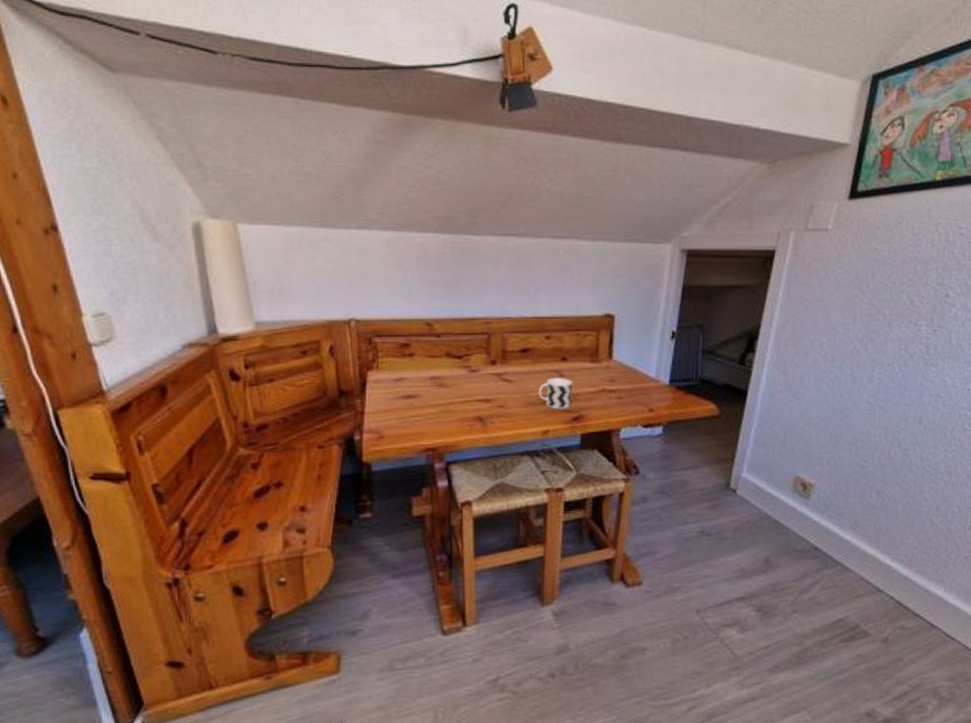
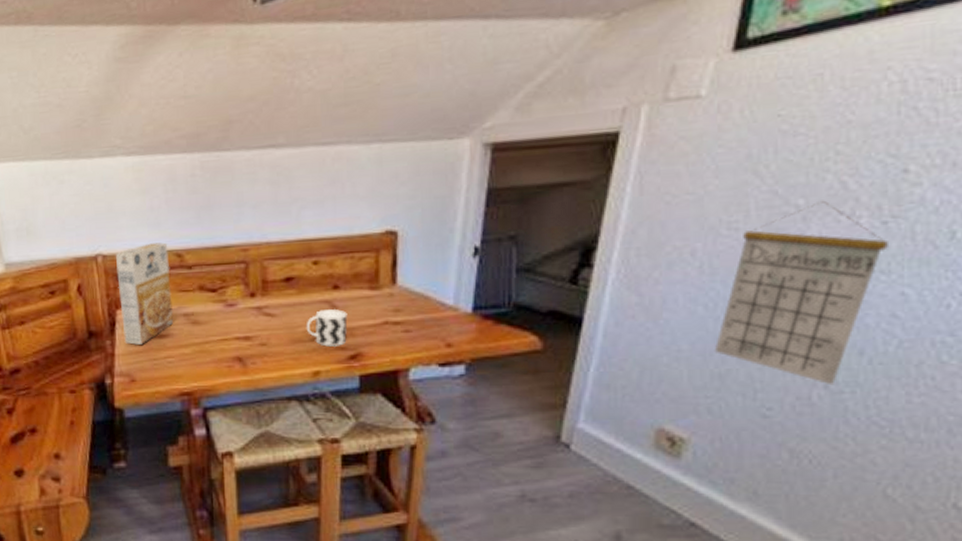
cereal box: none [368,312,422,404] -> present [115,242,174,345]
calendar: none [832,313,936,445] -> present [714,201,888,386]

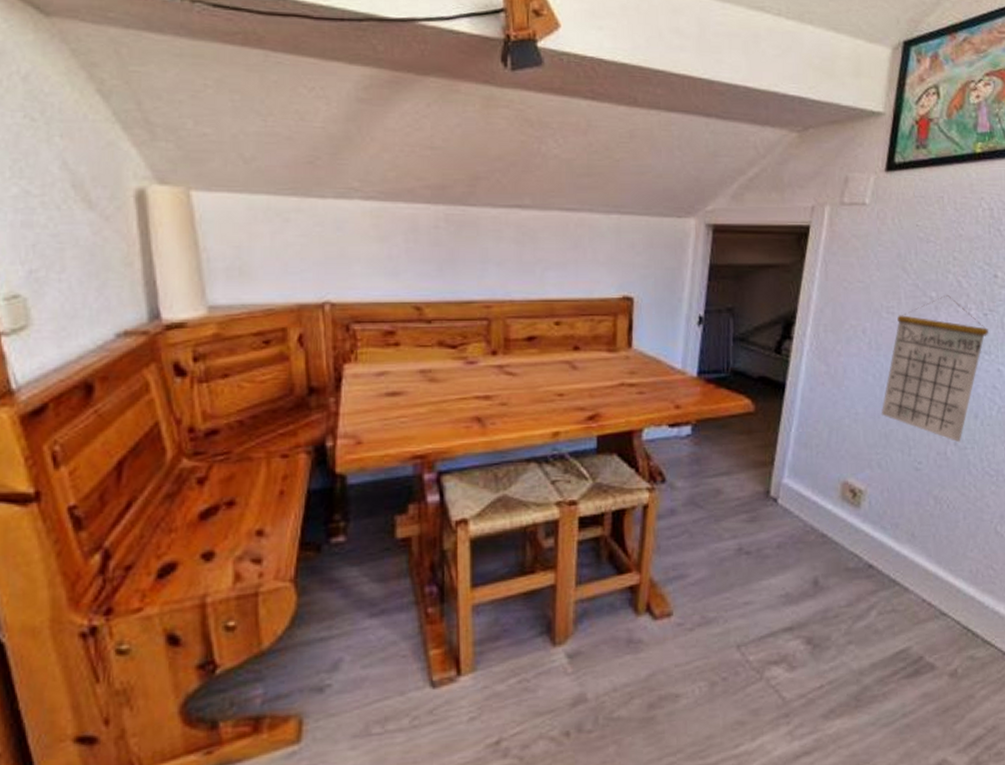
cereal box: present [115,242,174,345] -> none [345,294,409,403]
cup: present [306,309,348,347] -> none [546,370,587,407]

